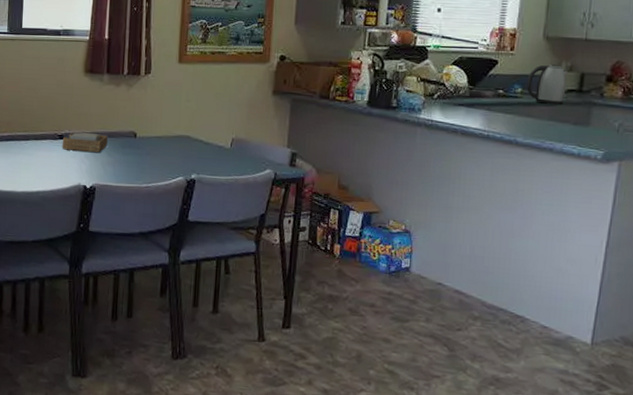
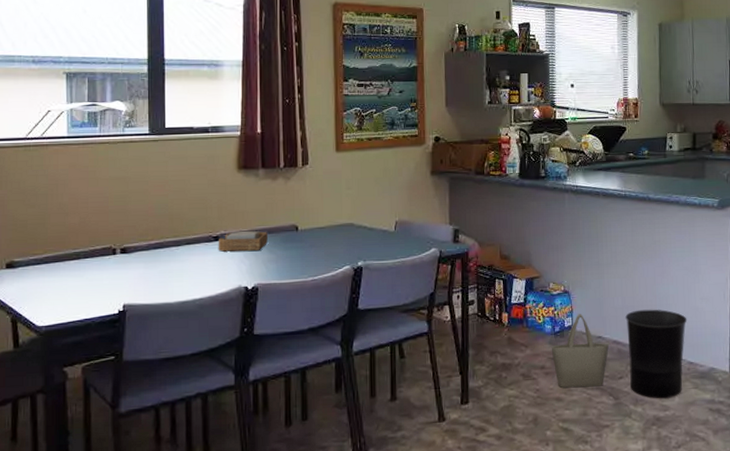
shopping bag: none [383,256,452,335] -> present [551,314,611,388]
waste bin: none [469,261,546,360] -> present [625,309,687,399]
kettle: present [526,65,567,106] -> none [651,127,683,163]

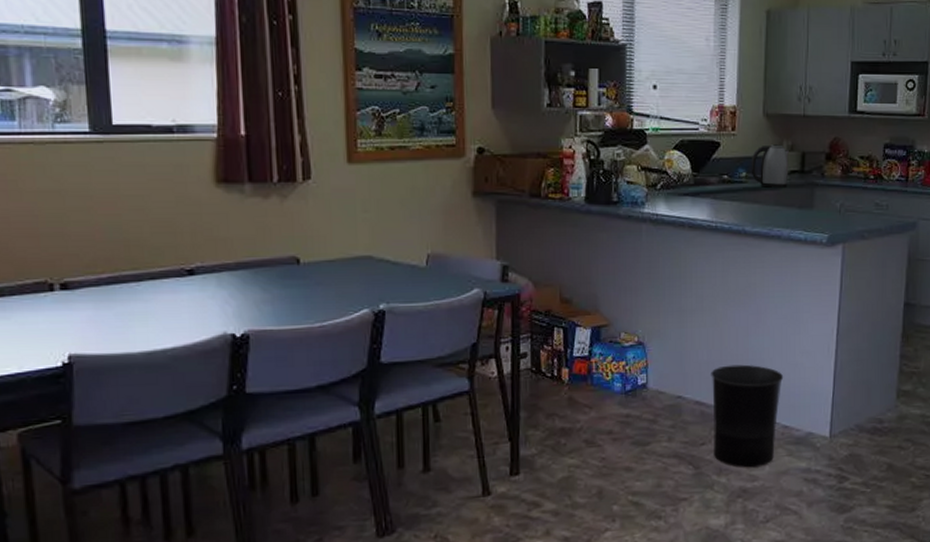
napkin holder: present [218,230,268,252] -> none [193,263,260,290]
shopping bag: present [551,314,611,388] -> none [620,370,692,456]
kettle: none [651,127,683,163] -> present [751,144,789,189]

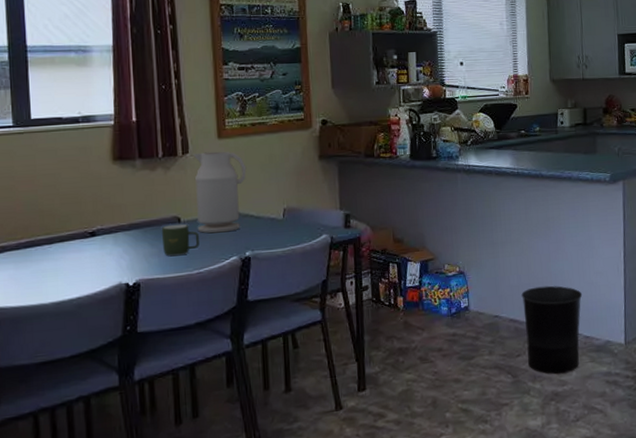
mug: none [275,265,323,305] -> present [161,223,199,257]
water jug: none [316,179,383,280] -> present [193,151,247,234]
kettle: present [751,144,789,189] -> none [543,103,574,139]

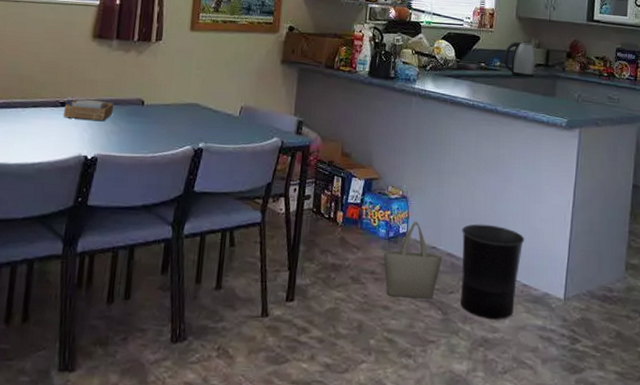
napkin holder: none [94,224,148,248] -> present [63,99,114,122]
mug: present [161,223,199,257] -> none [124,106,159,138]
water jug: present [193,151,247,234] -> none [158,41,213,121]
shopping bag: none [448,294,508,369] -> present [383,221,445,299]
kettle: none [543,103,574,139] -> present [504,41,536,78]

